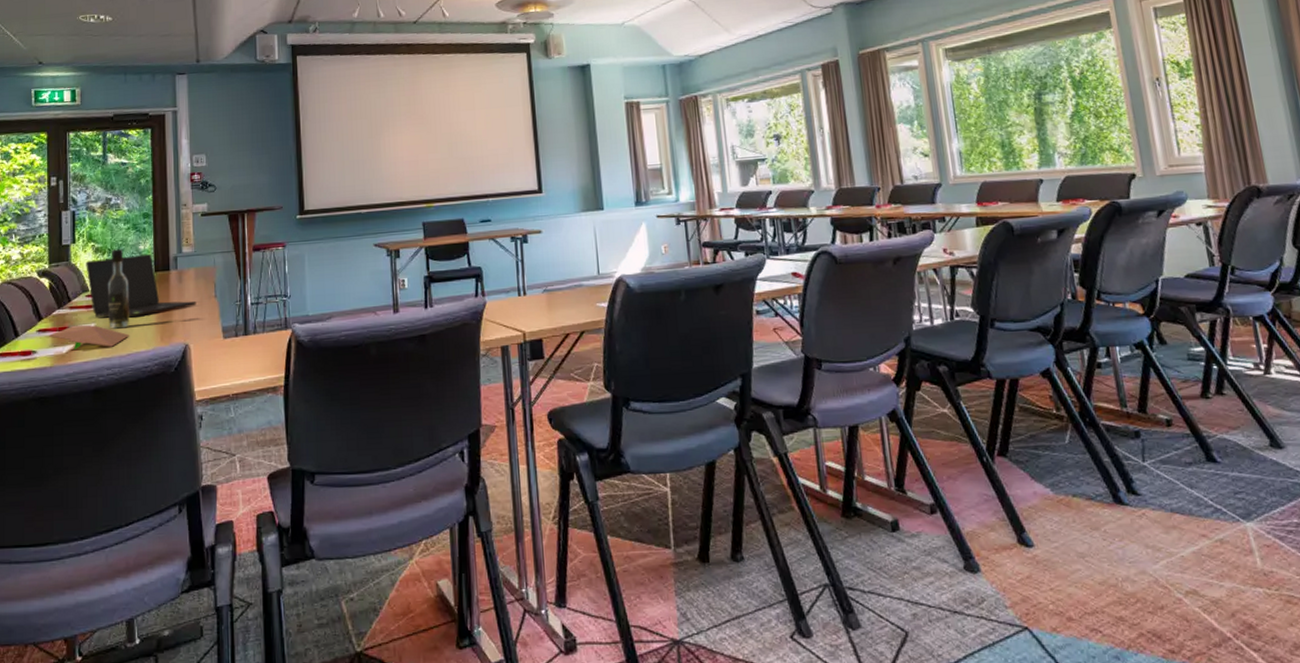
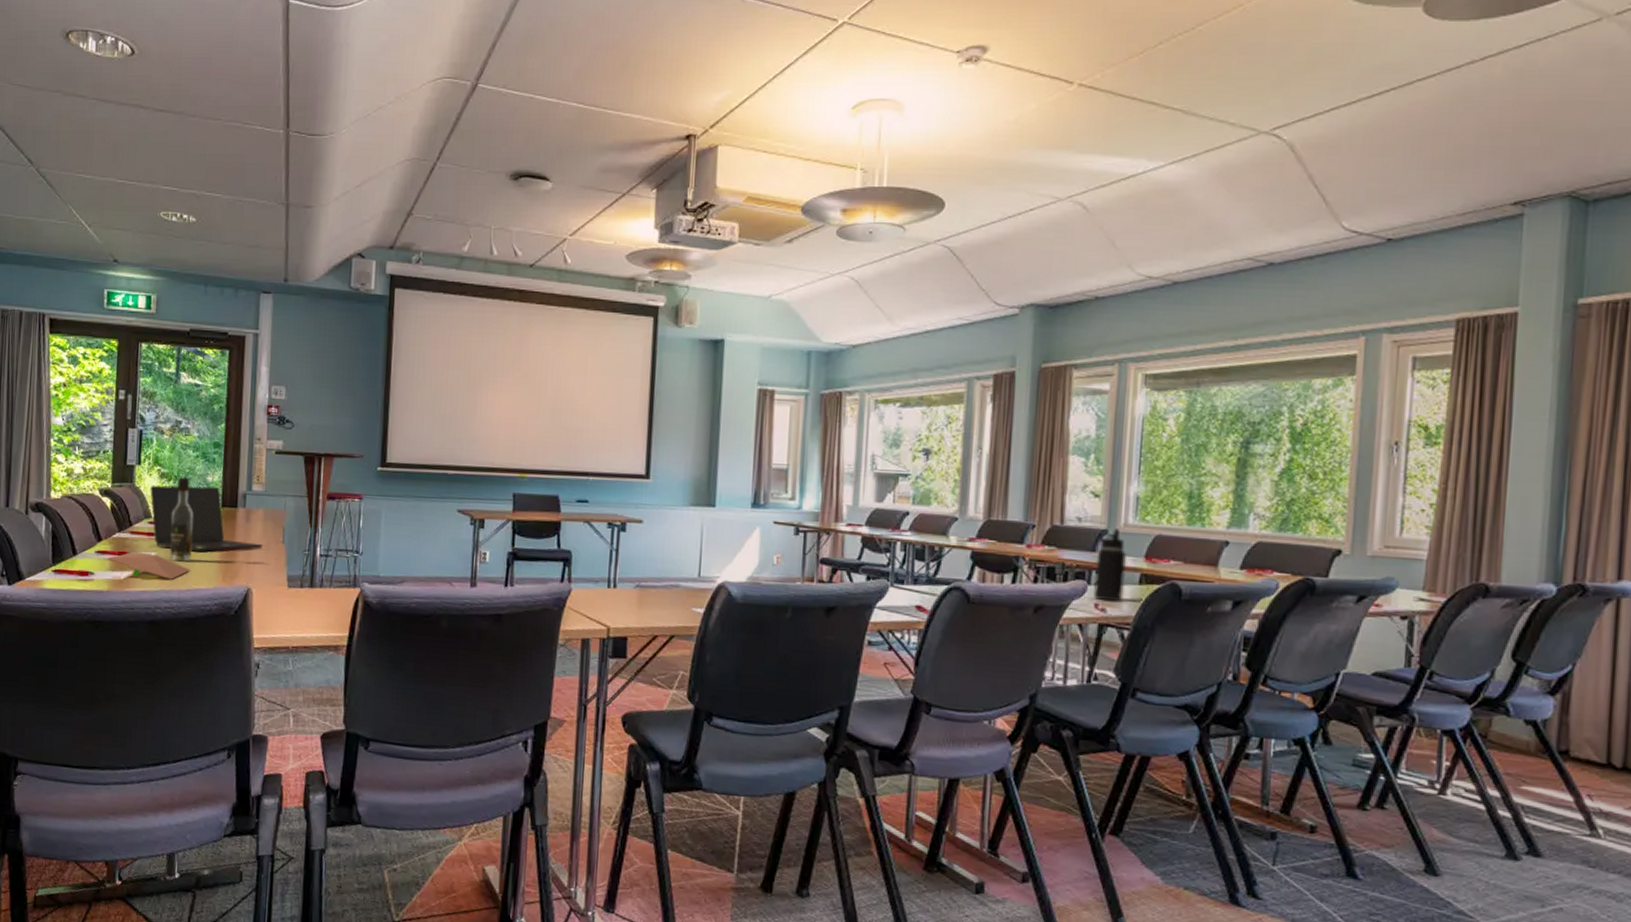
water bottle: none [934,181,966,246] -> present [1092,528,1127,602]

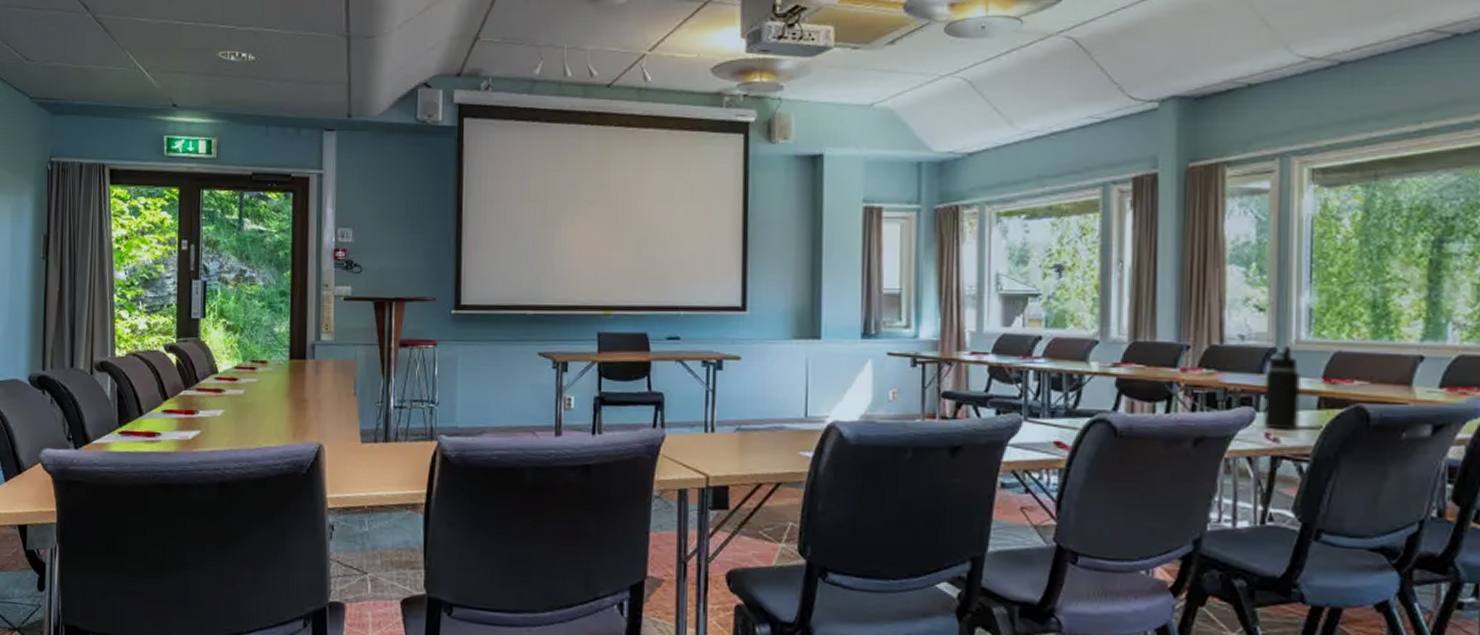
papers: present [108,551,190,580] -> none [175,409,259,438]
laptop: present [150,485,263,552] -> none [216,338,334,408]
bottle: present [169,477,194,562] -> none [237,329,261,419]

